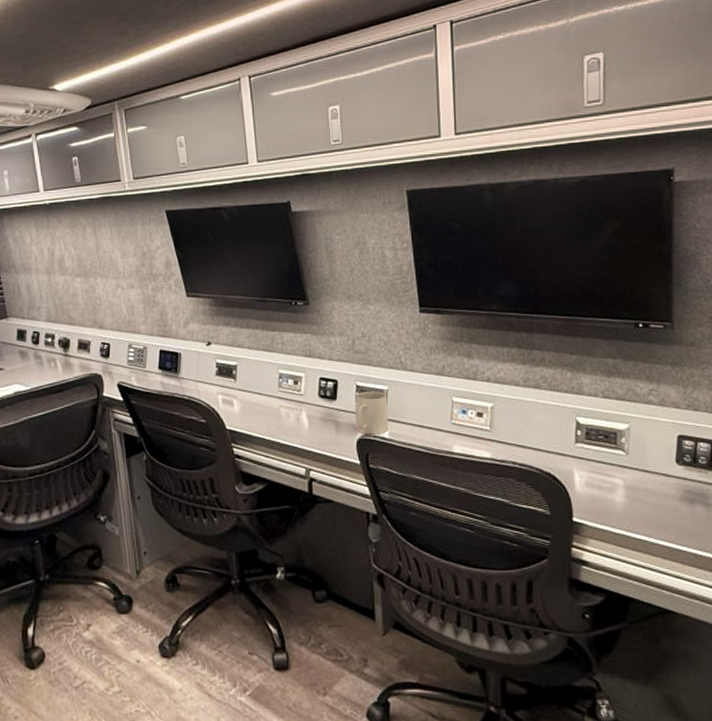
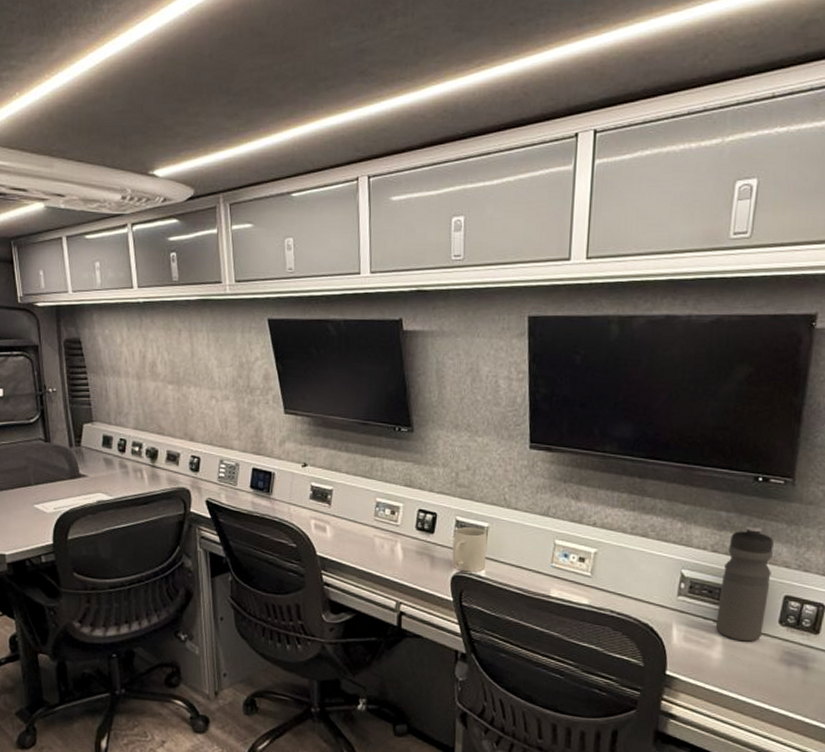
water bottle: none [615,370,663,483] -> present [715,526,774,642]

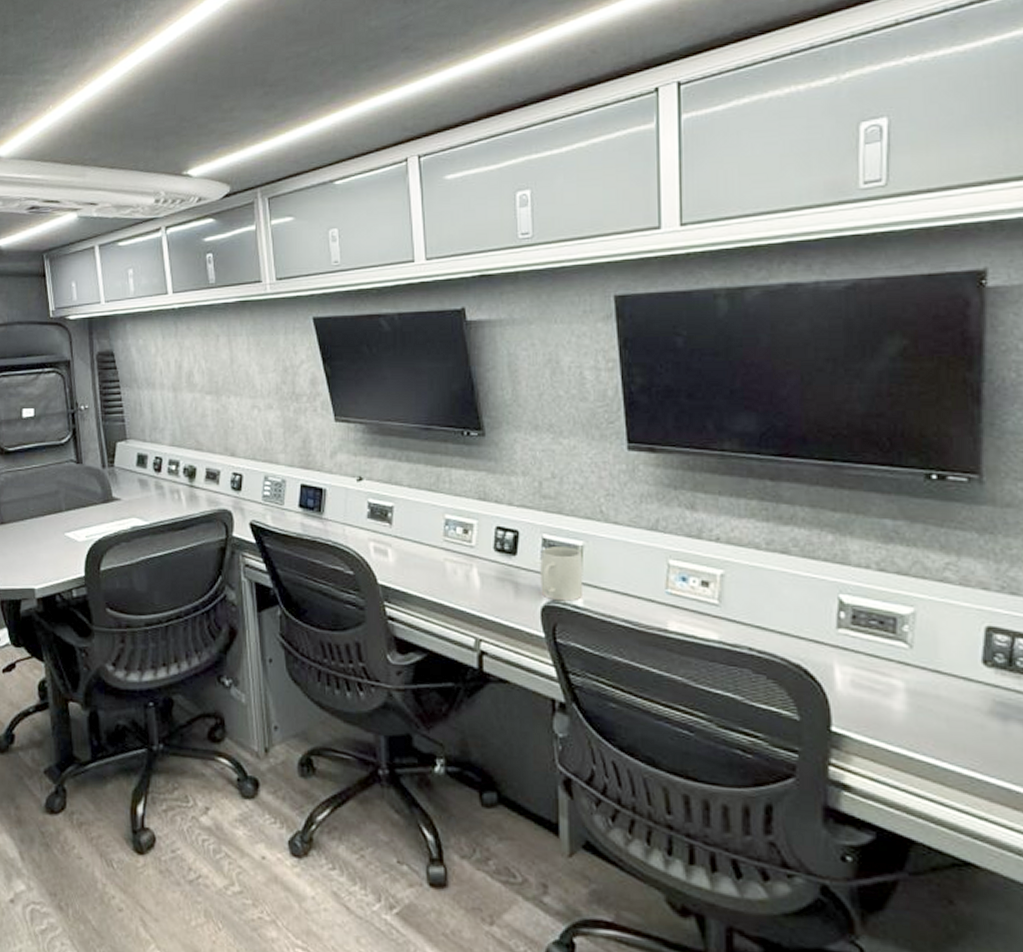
water bottle: present [715,526,774,642] -> none [893,537,964,688]

